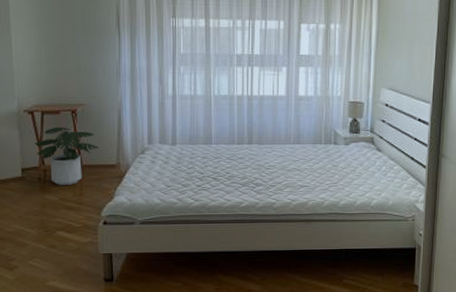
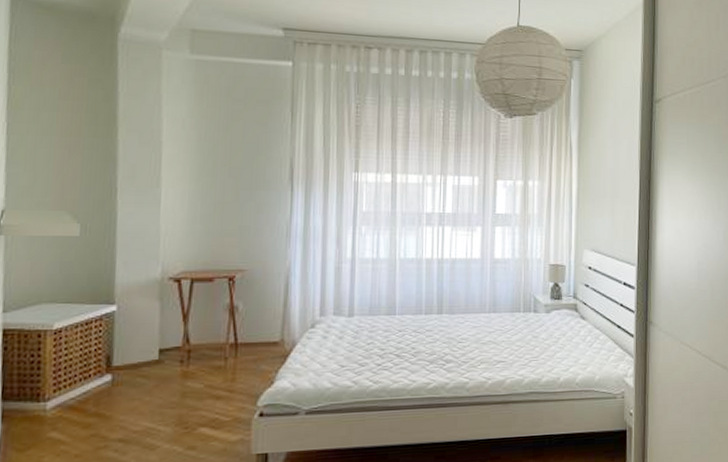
potted plant: present [35,127,98,185] -> none [179,297,259,369]

